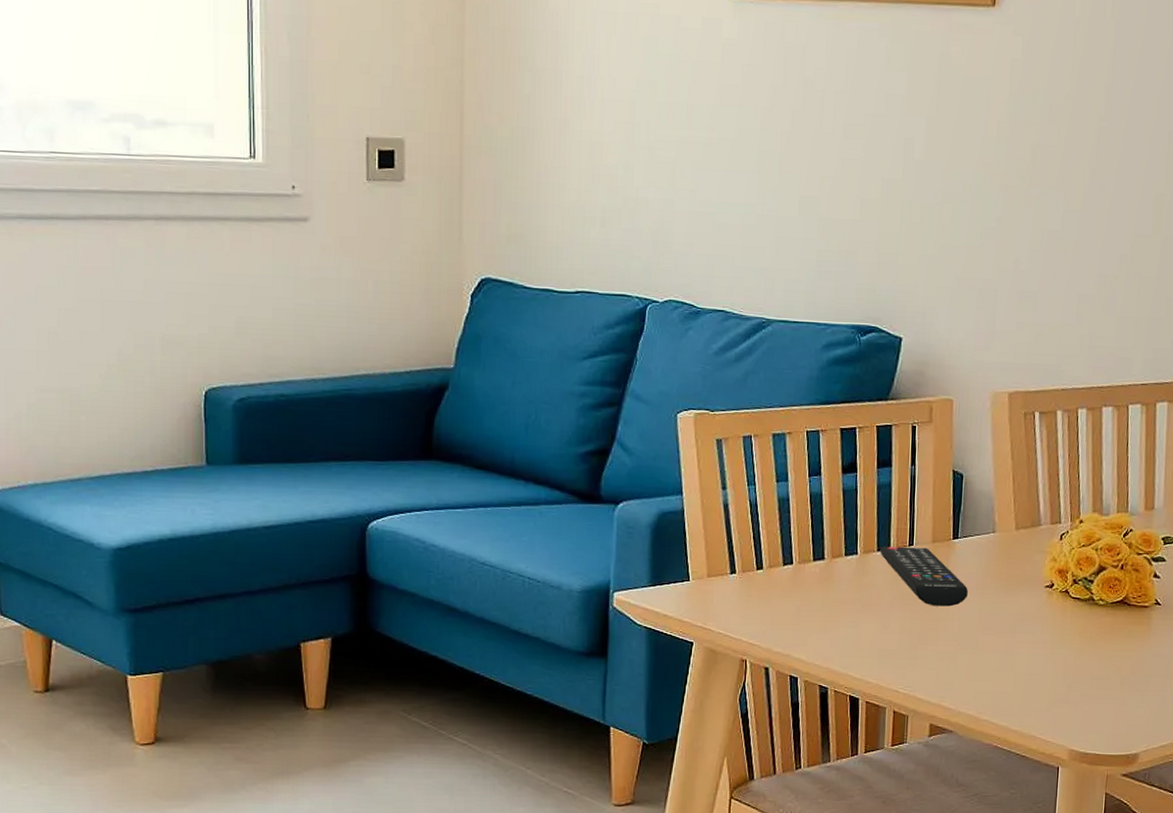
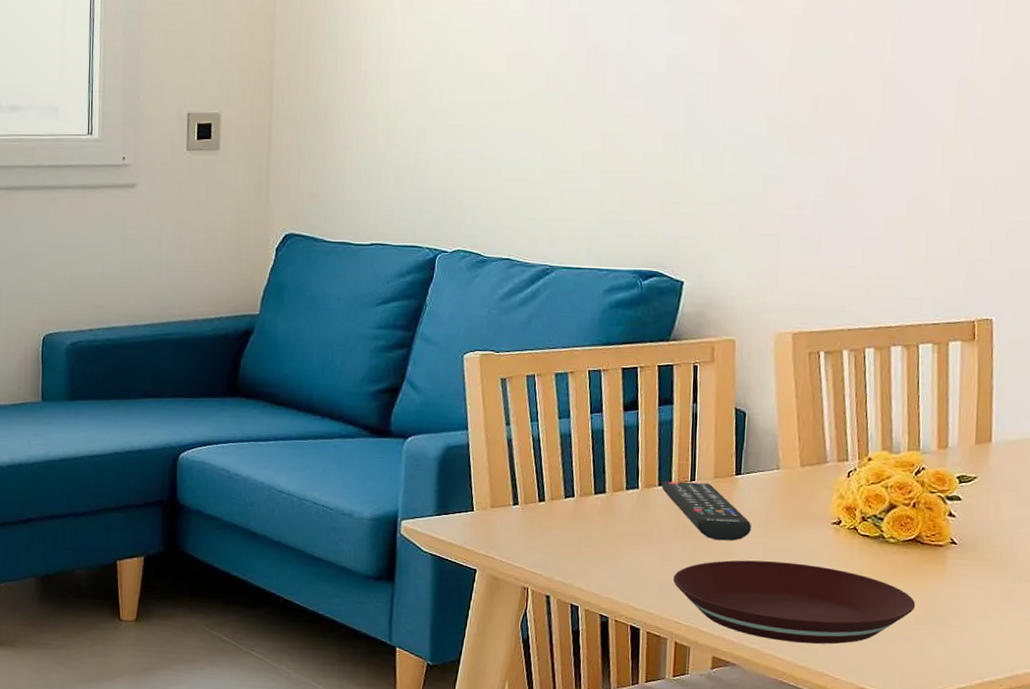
plate: none [892,625,1123,708] -> present [673,560,916,644]

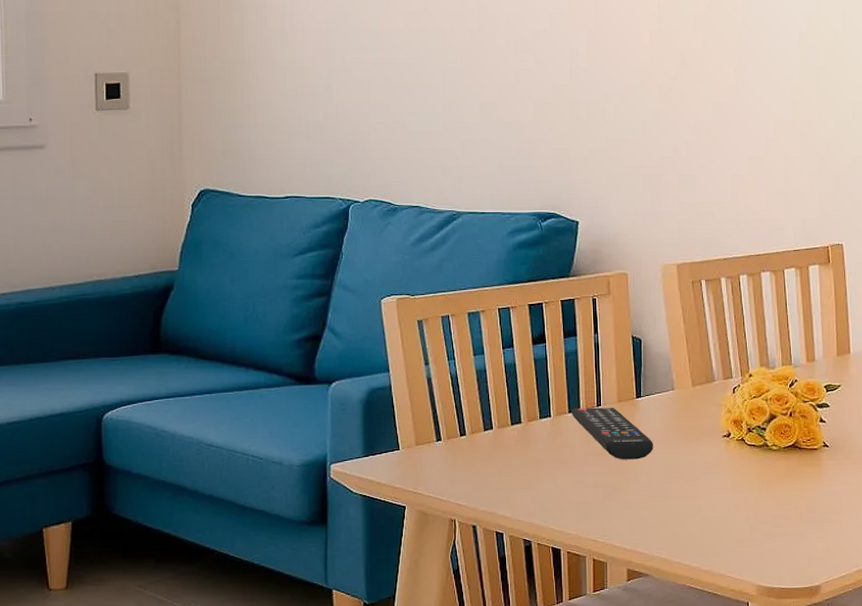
plate: present [673,560,916,644] -> none [588,475,799,549]

